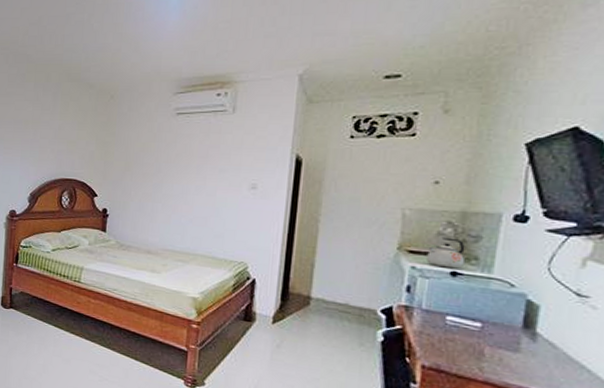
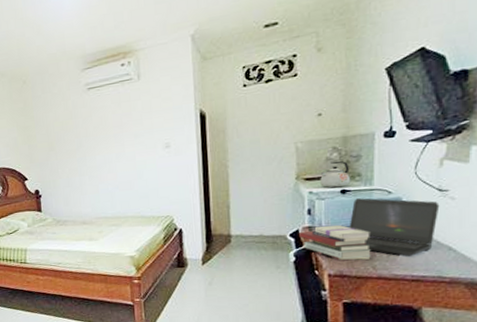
books: none [392,307,481,358] -> present [299,225,371,261]
laptop computer: none [455,285,576,366] -> present [349,198,440,257]

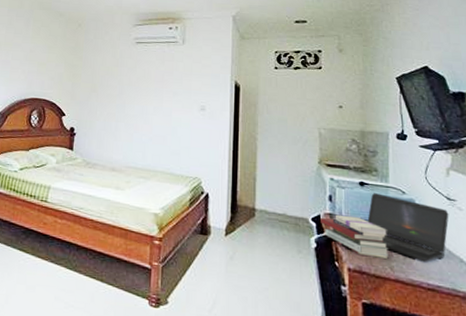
kettle: present [320,161,351,188] -> none [341,152,369,180]

